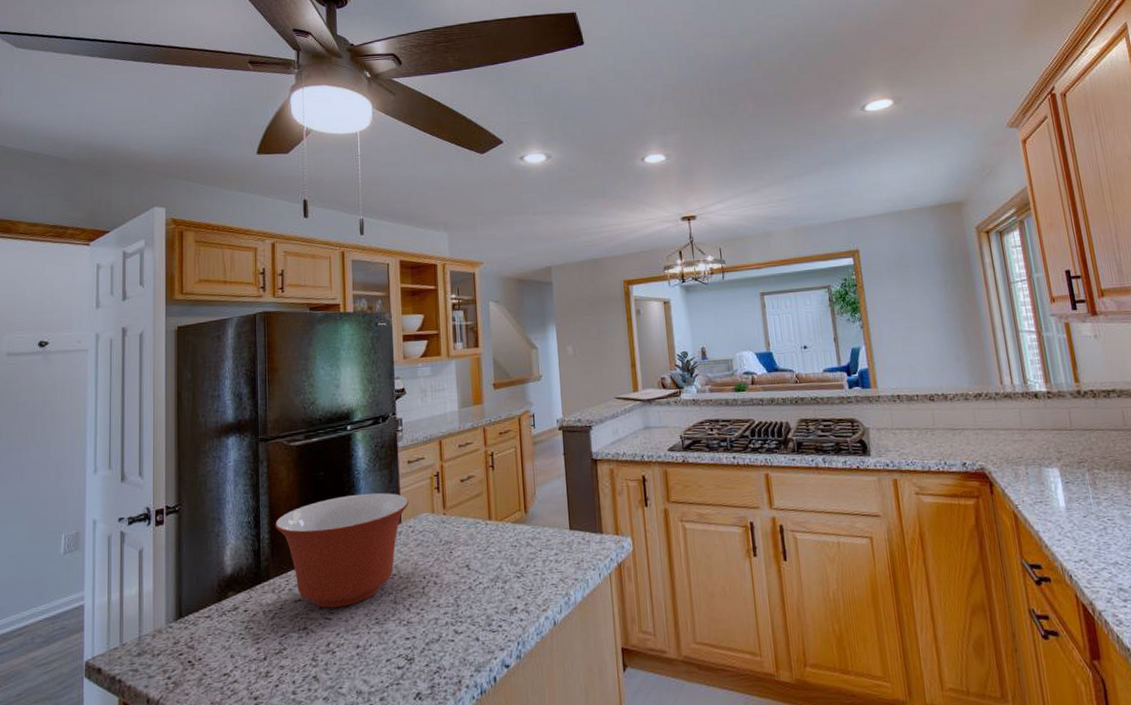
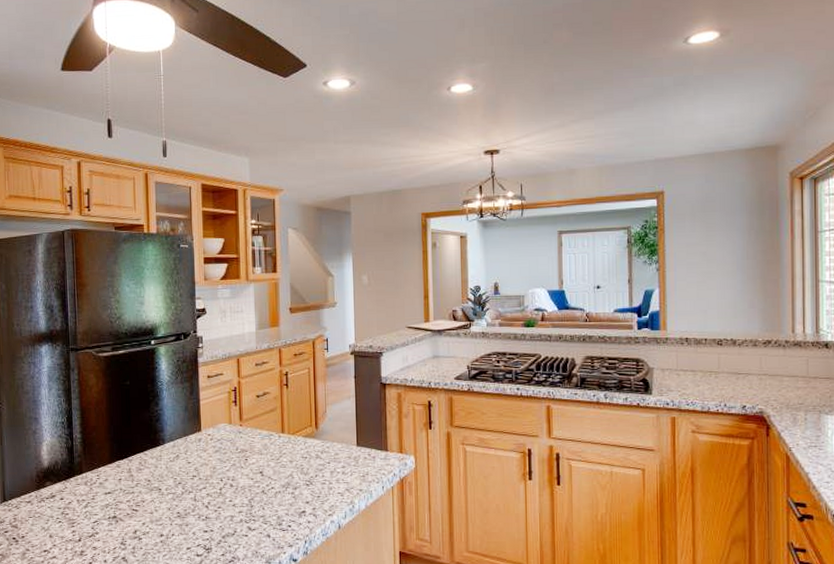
mixing bowl: present [275,492,410,609] -> none [86,403,209,501]

